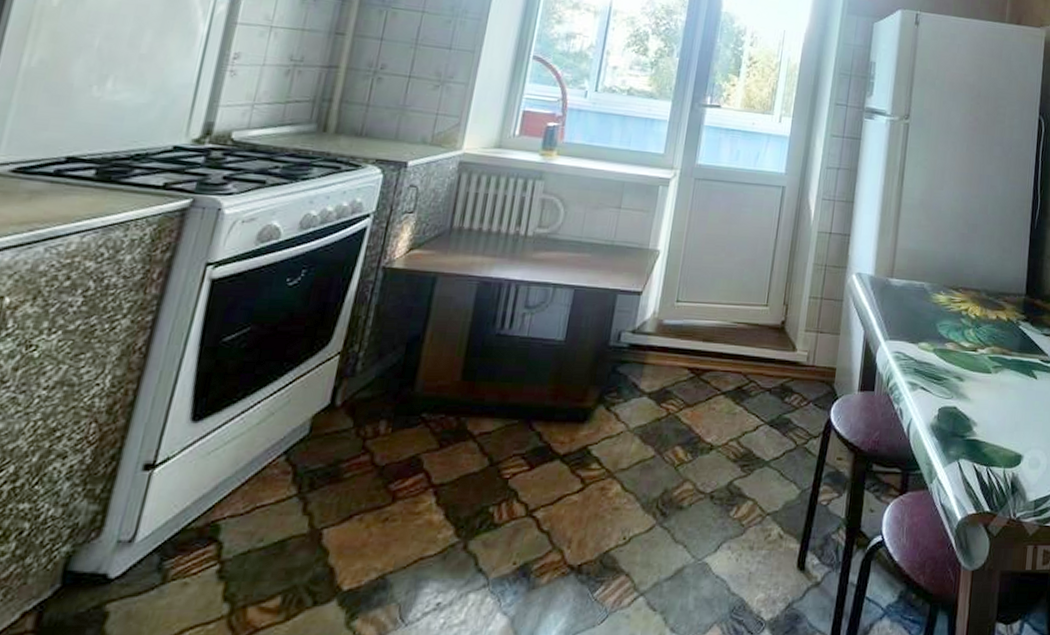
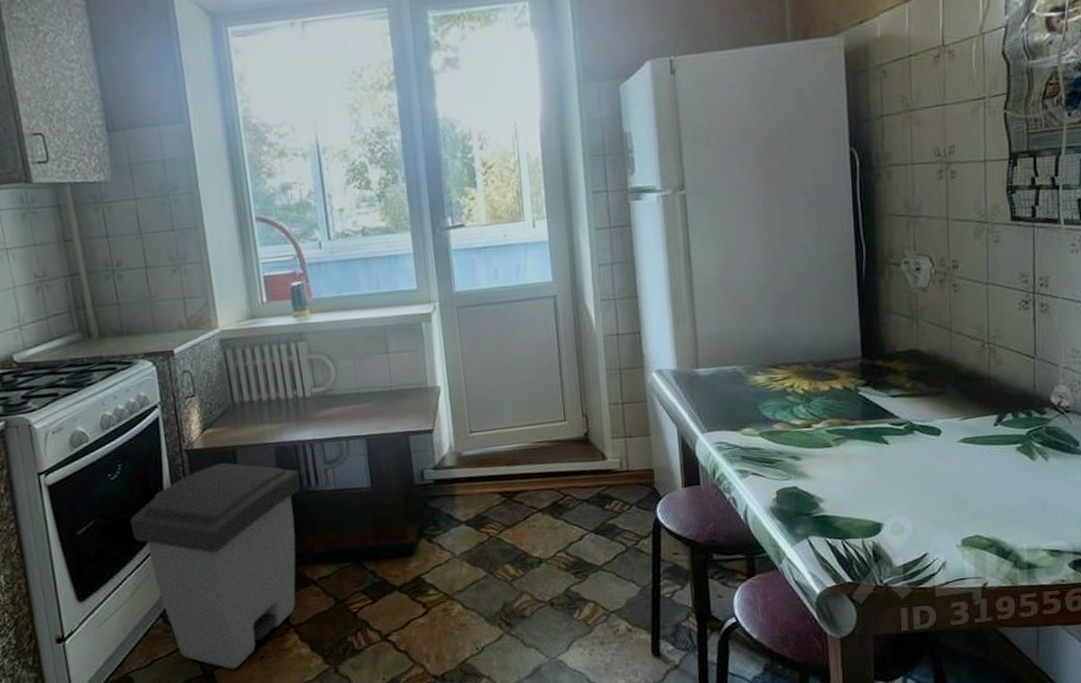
trash can: none [289,288,496,530] -> present [130,463,301,669]

